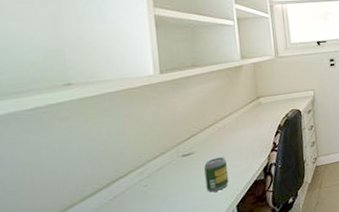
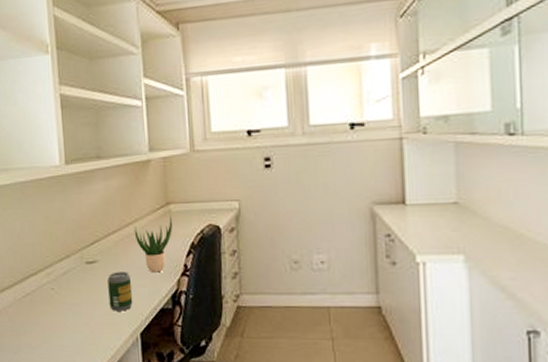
potted plant: none [229,106,263,154] -> present [134,215,172,273]

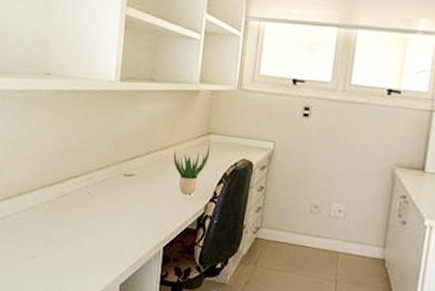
soda can: present [107,272,133,311] -> none [139,187,164,225]

